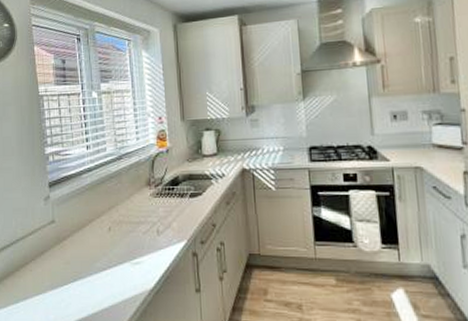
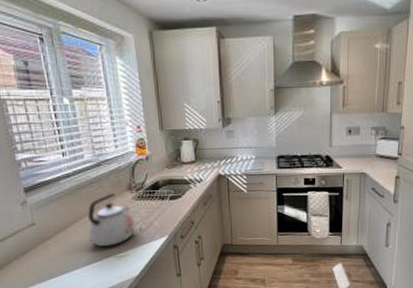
kettle: none [105,189,152,251] -> present [88,193,135,247]

